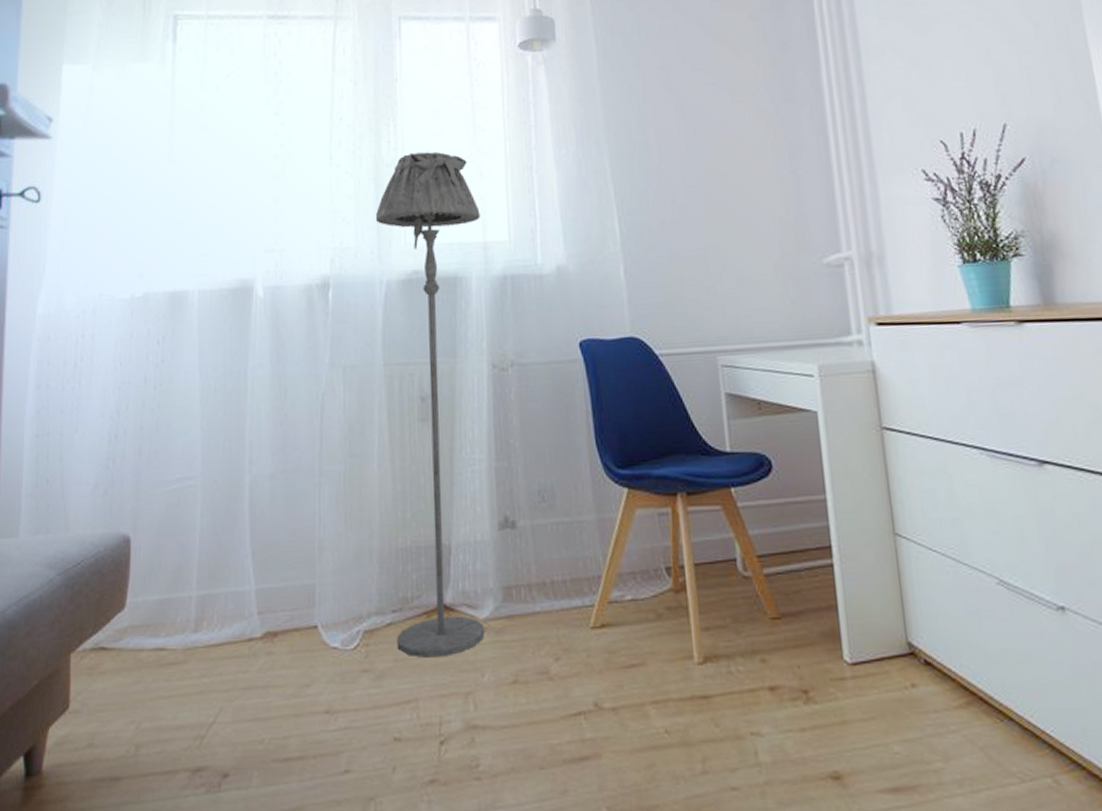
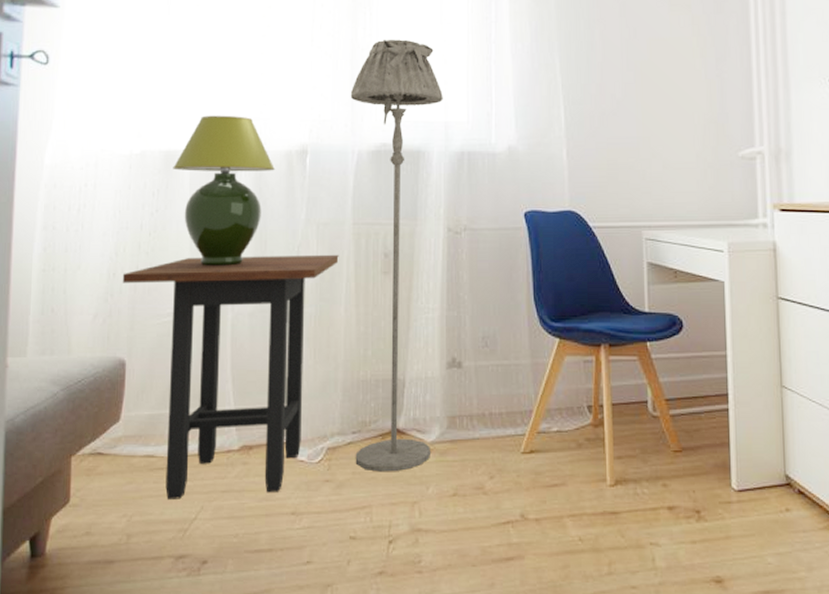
side table: none [125,401,369,702] -> present [122,254,339,501]
table lamp: none [179,248,295,422] -> present [173,115,276,266]

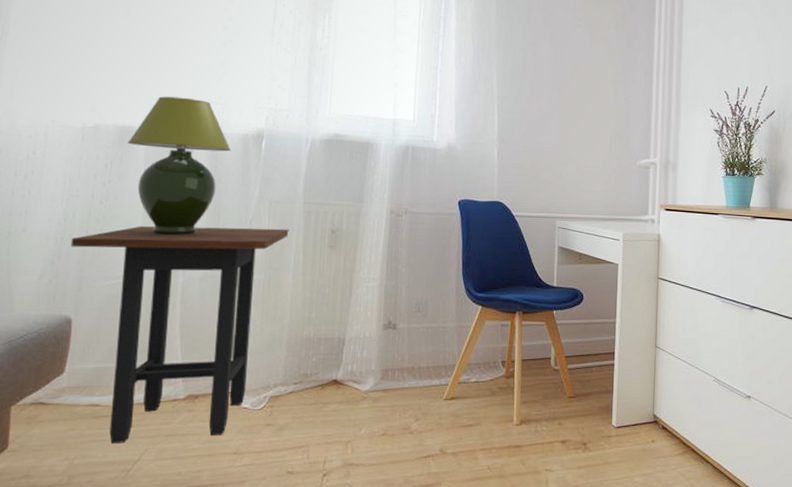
floor lamp: present [350,39,443,472] -> none [295,42,393,417]

